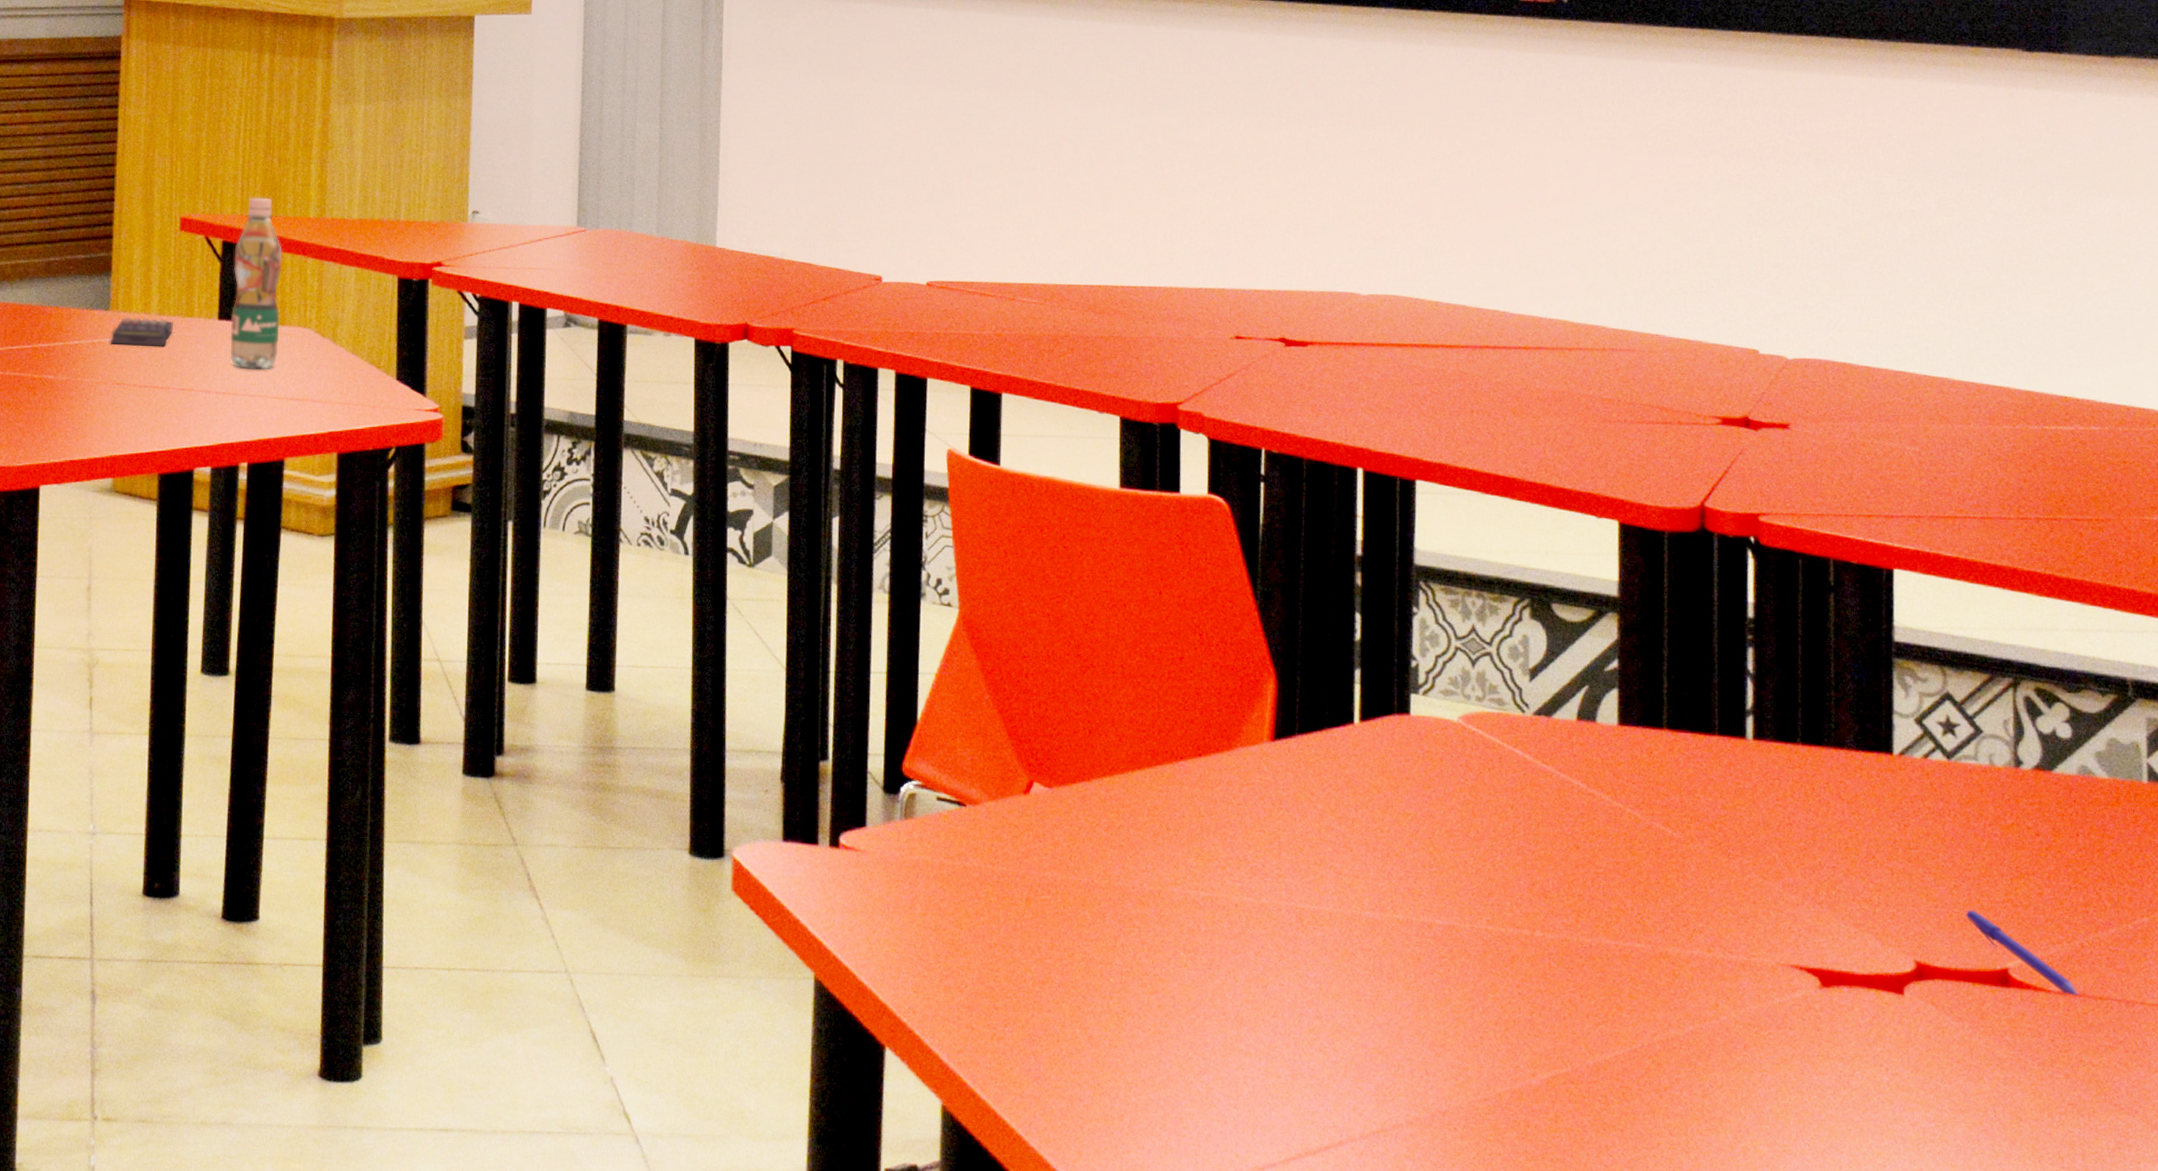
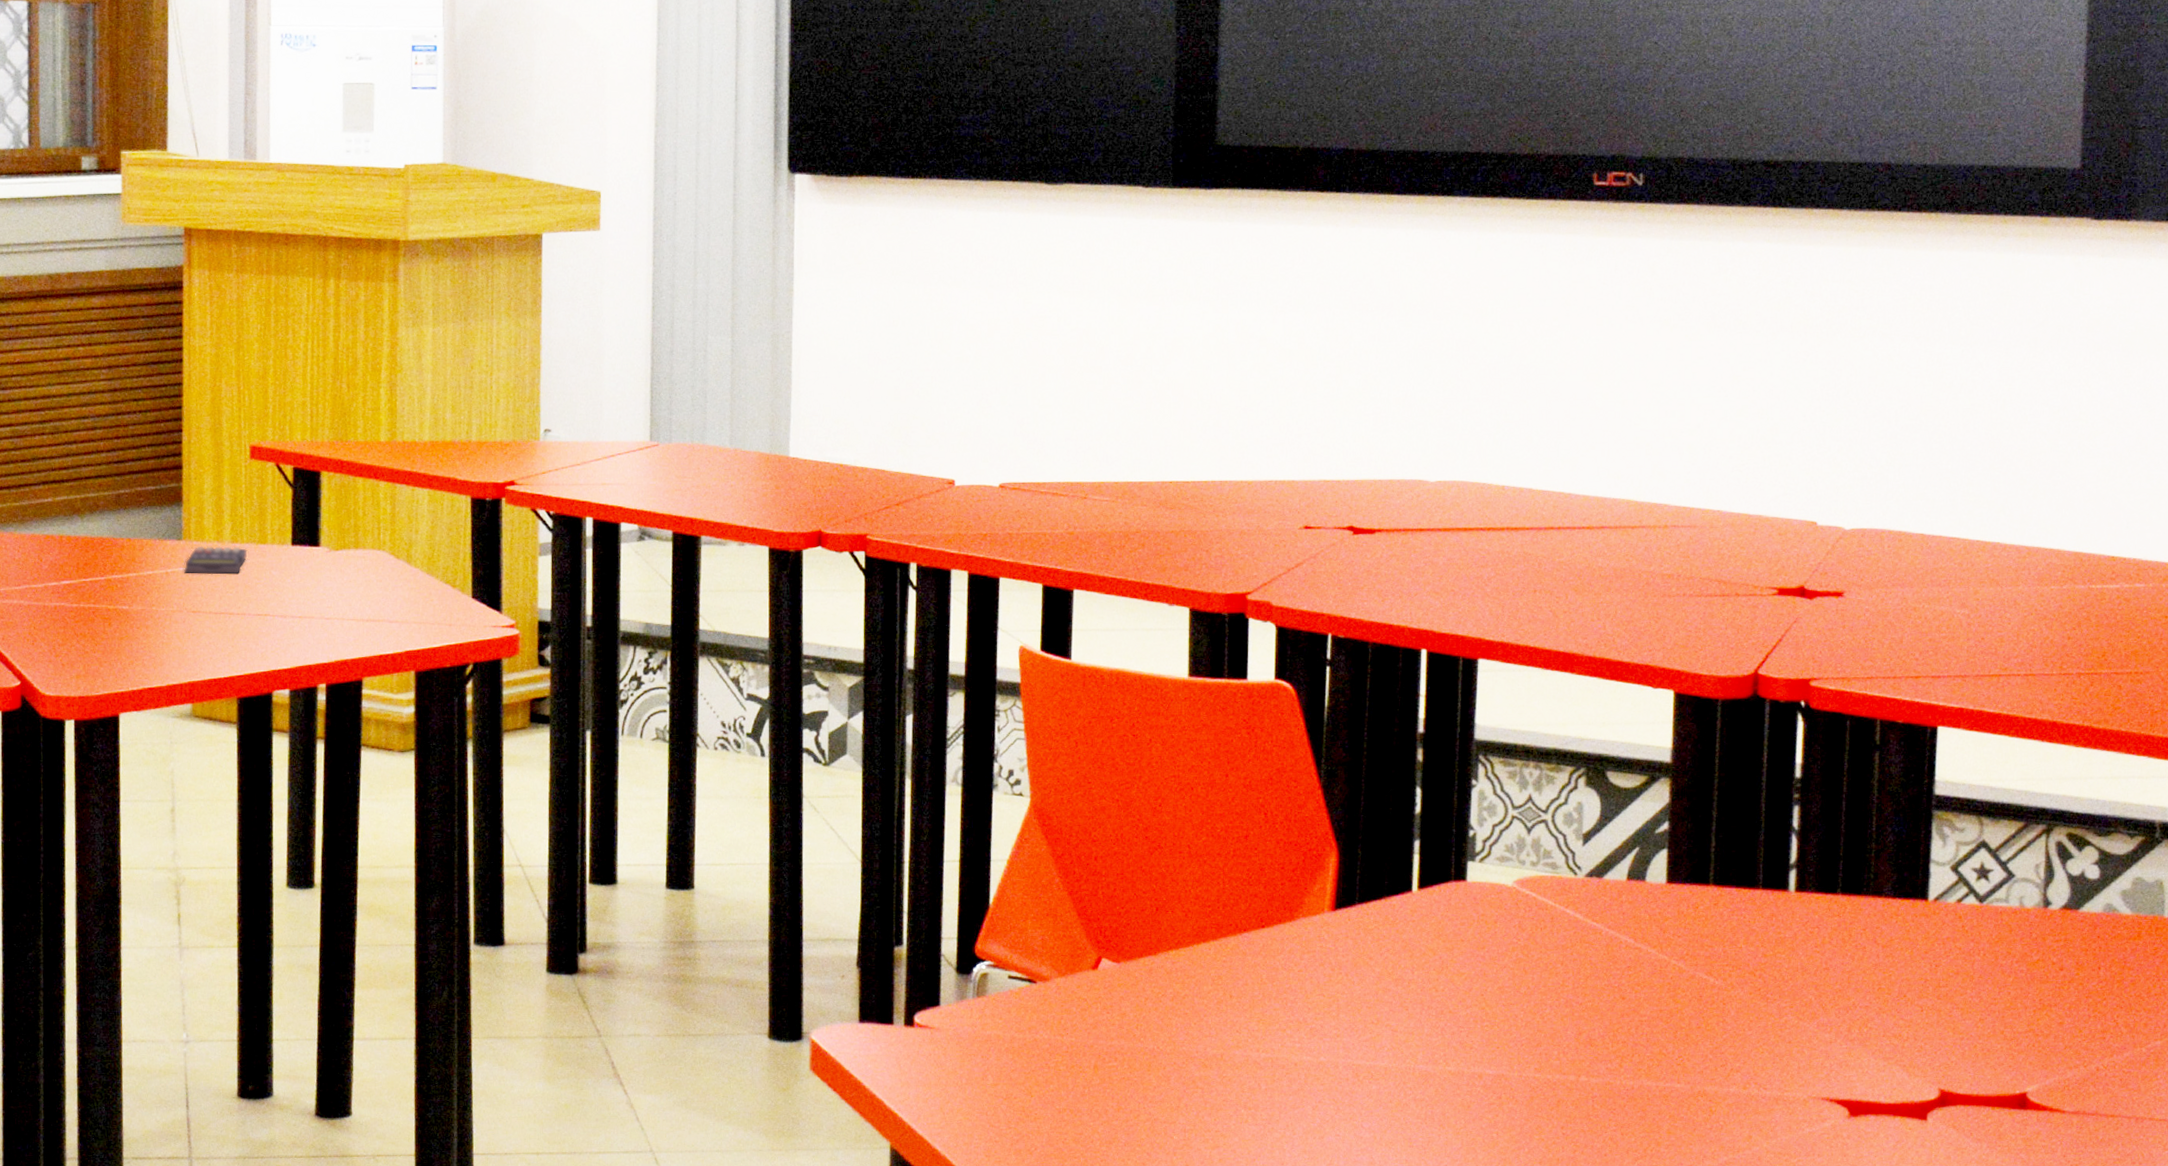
bottle: present [230,197,282,370] -> none [304,423,354,593]
pen: present [1966,910,2078,996] -> none [1990,1040,2091,1115]

